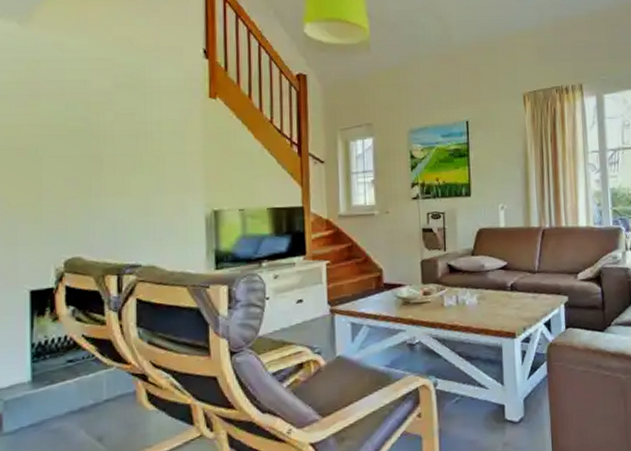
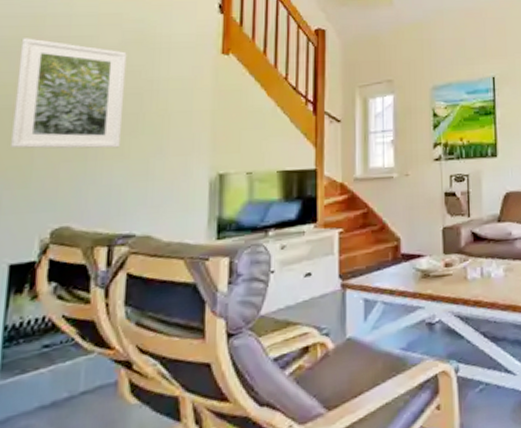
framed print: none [19,82,121,187] -> present [11,38,127,149]

